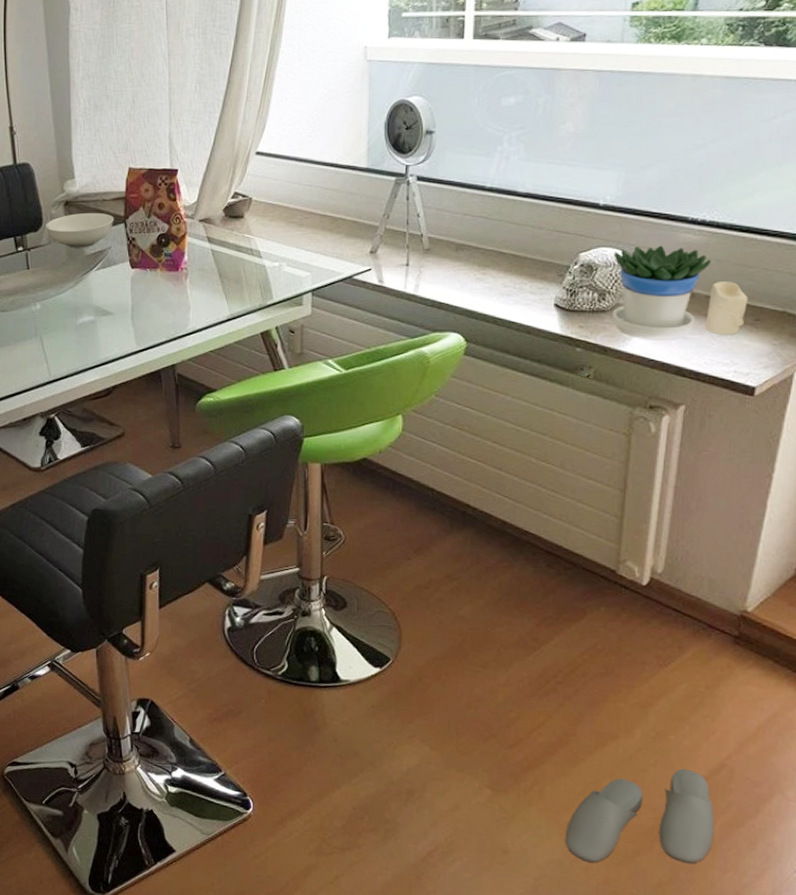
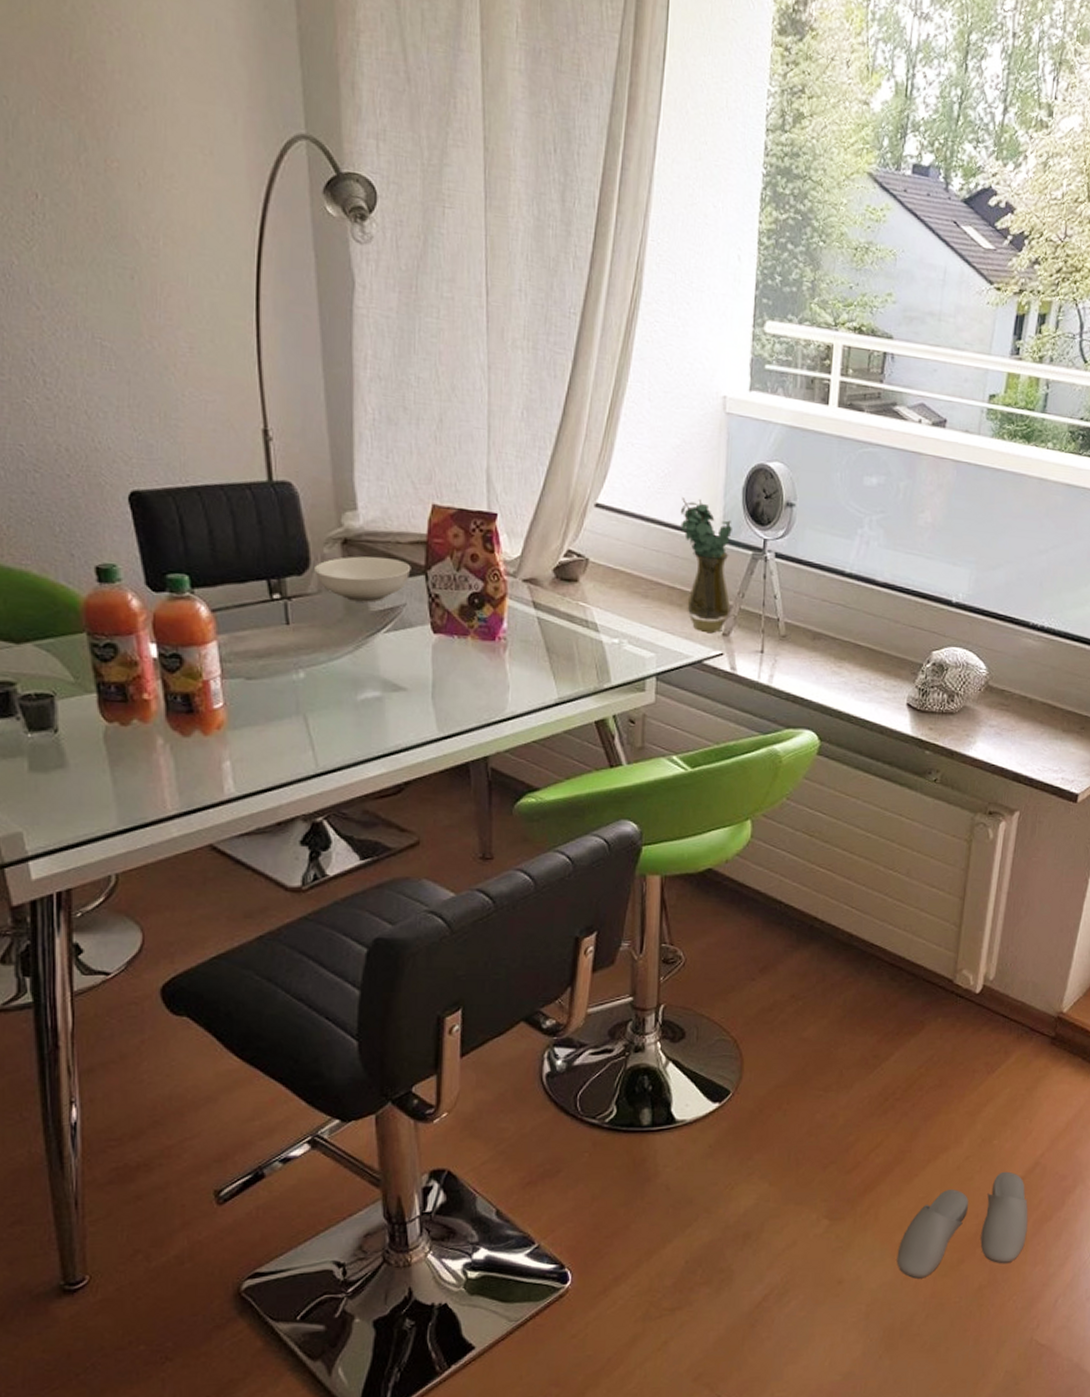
vase: none [328,138,377,252] -> present [680,498,732,634]
flowerpot: present [611,245,711,341] -> none [958,648,1047,746]
candle: present [705,282,748,335] -> none [1039,689,1076,742]

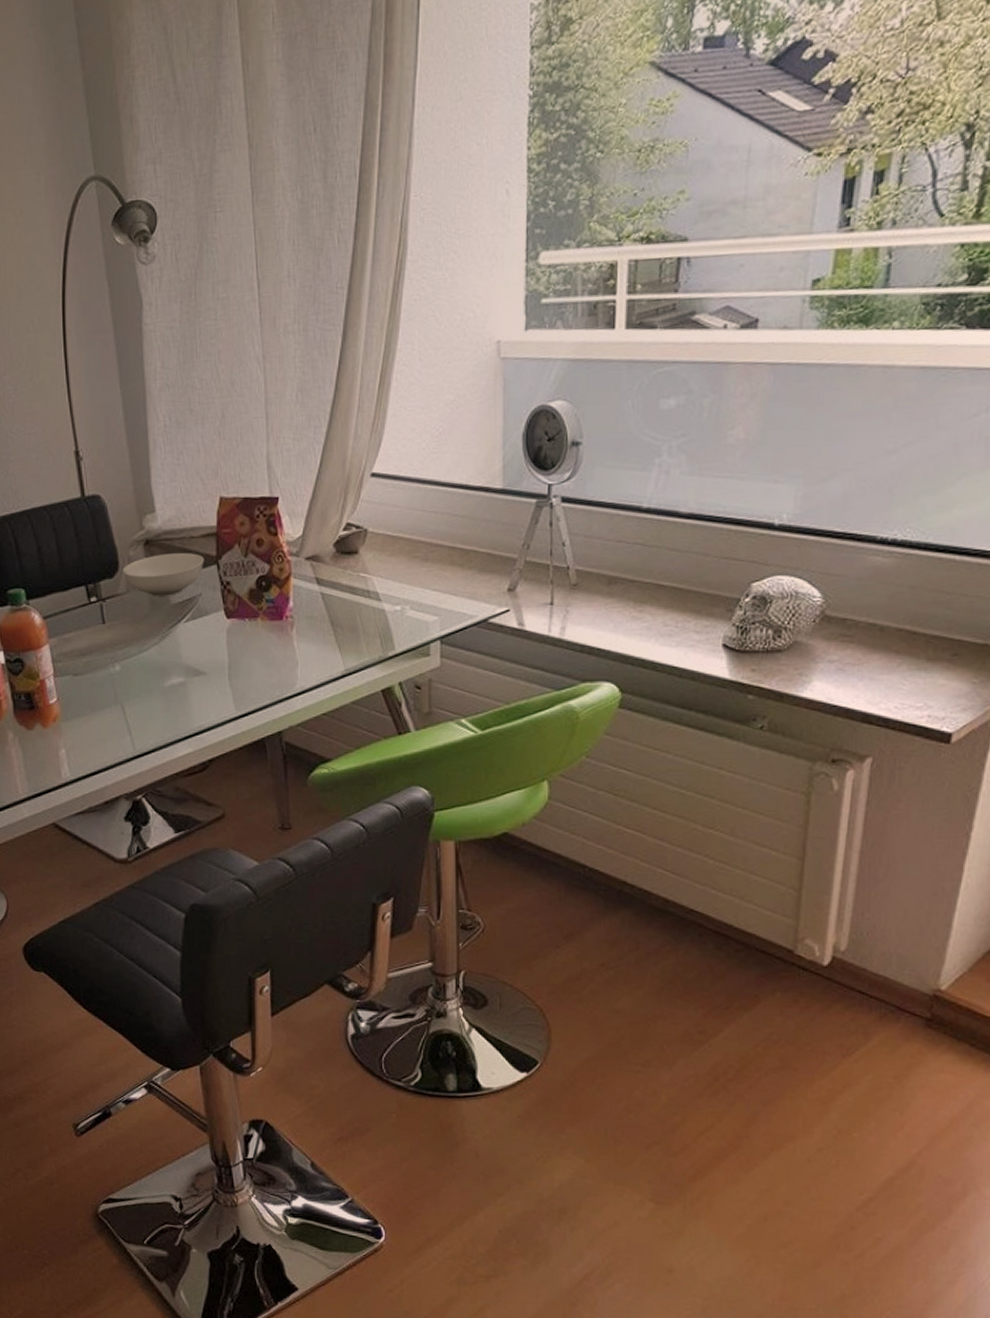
vase: present [680,498,732,634] -> none [457,453,516,591]
slippers: present [896,1171,1028,1279] -> none [736,1169,903,1278]

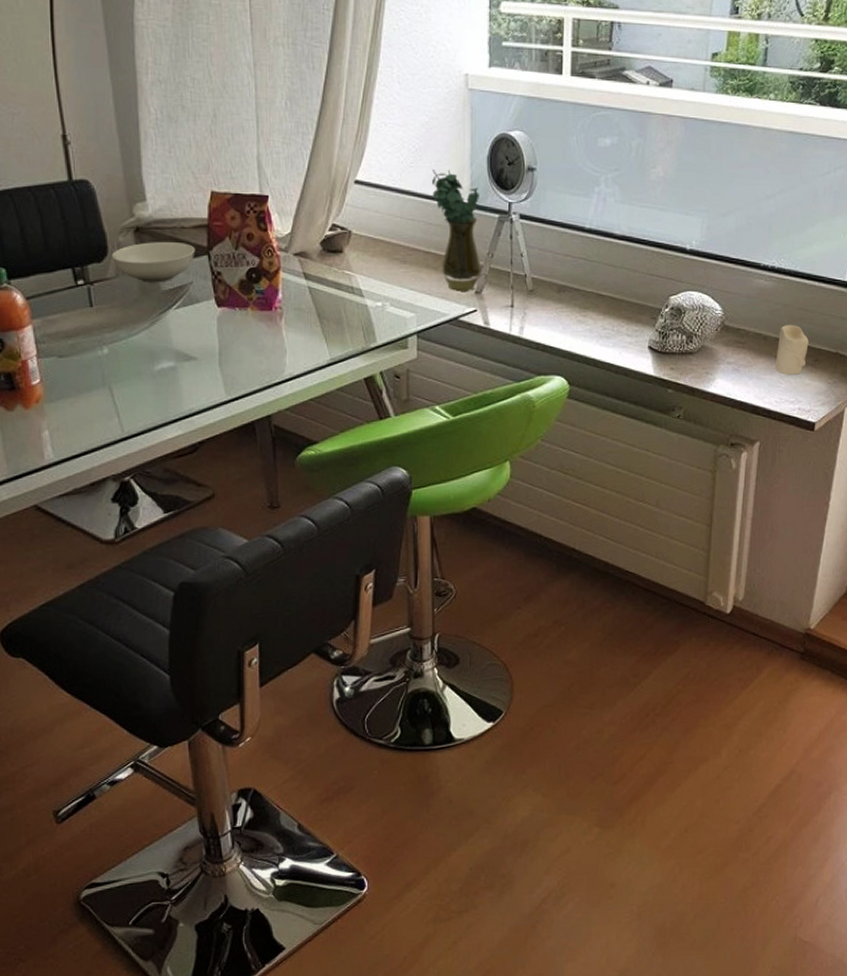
vase: none [457,453,516,591] -> present [431,170,482,292]
candle: none [895,611,944,674] -> present [775,325,809,375]

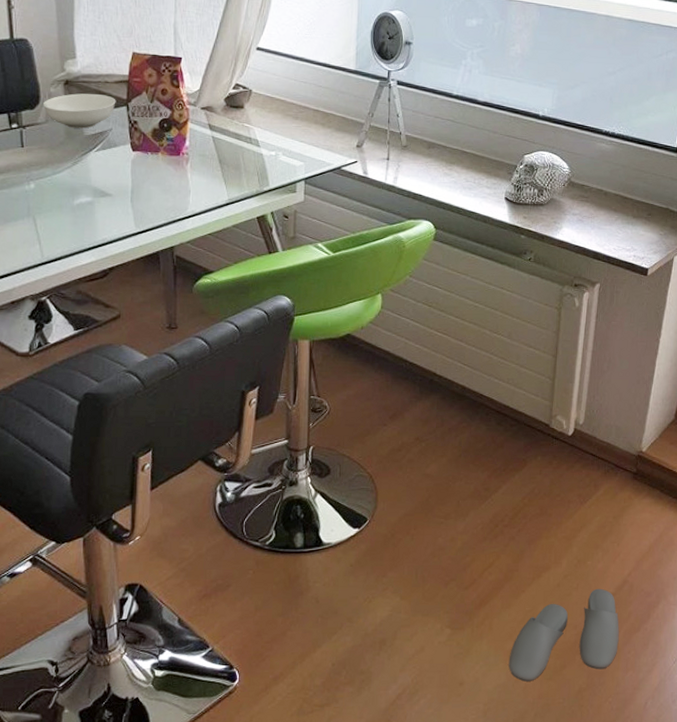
vase: present [431,170,482,292] -> none [322,41,363,146]
slippers: none [664,779,787,881] -> present [508,588,619,682]
candle: present [775,325,809,375] -> none [614,183,643,226]

